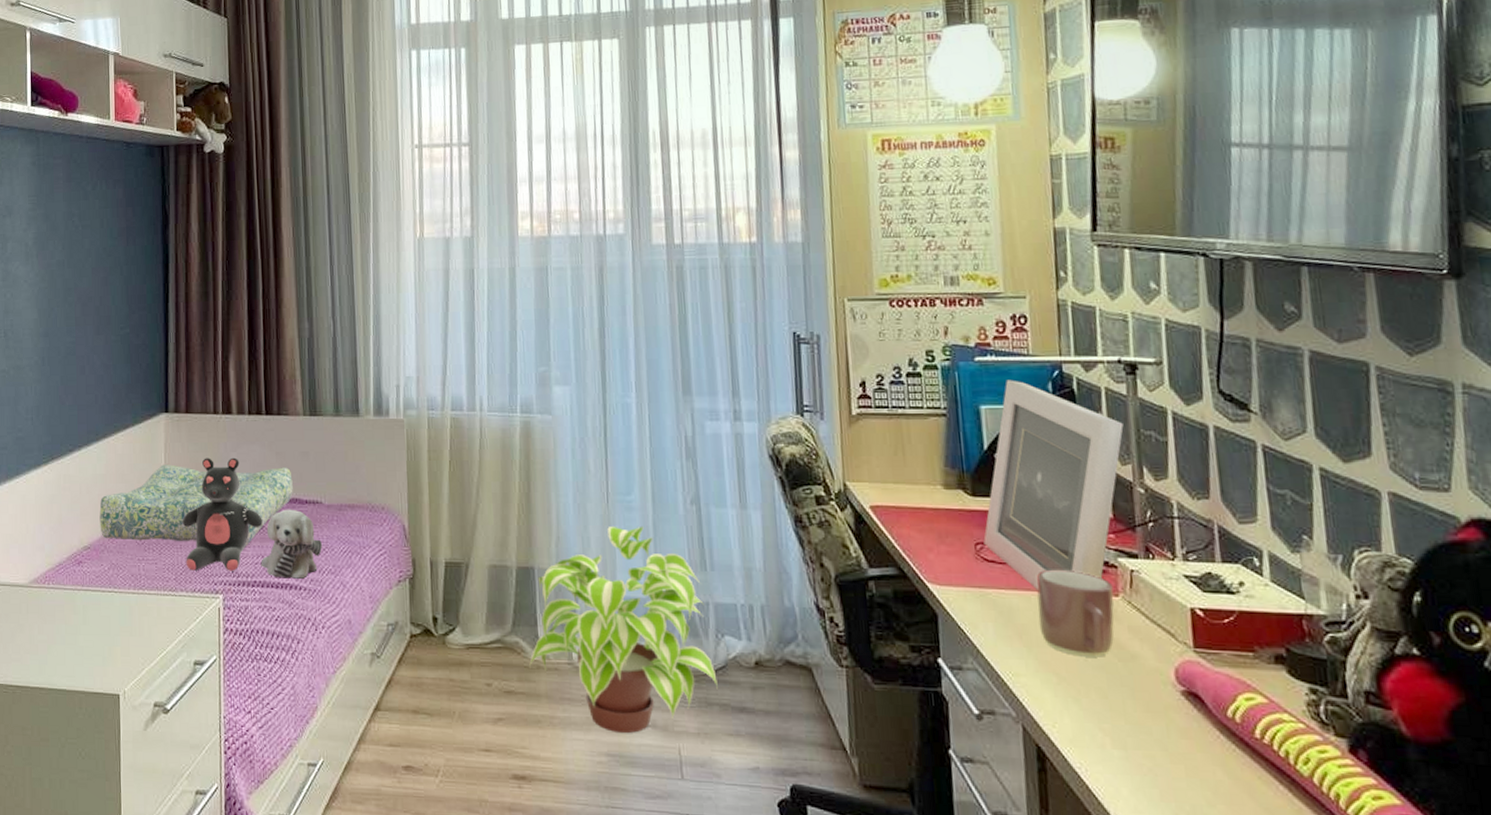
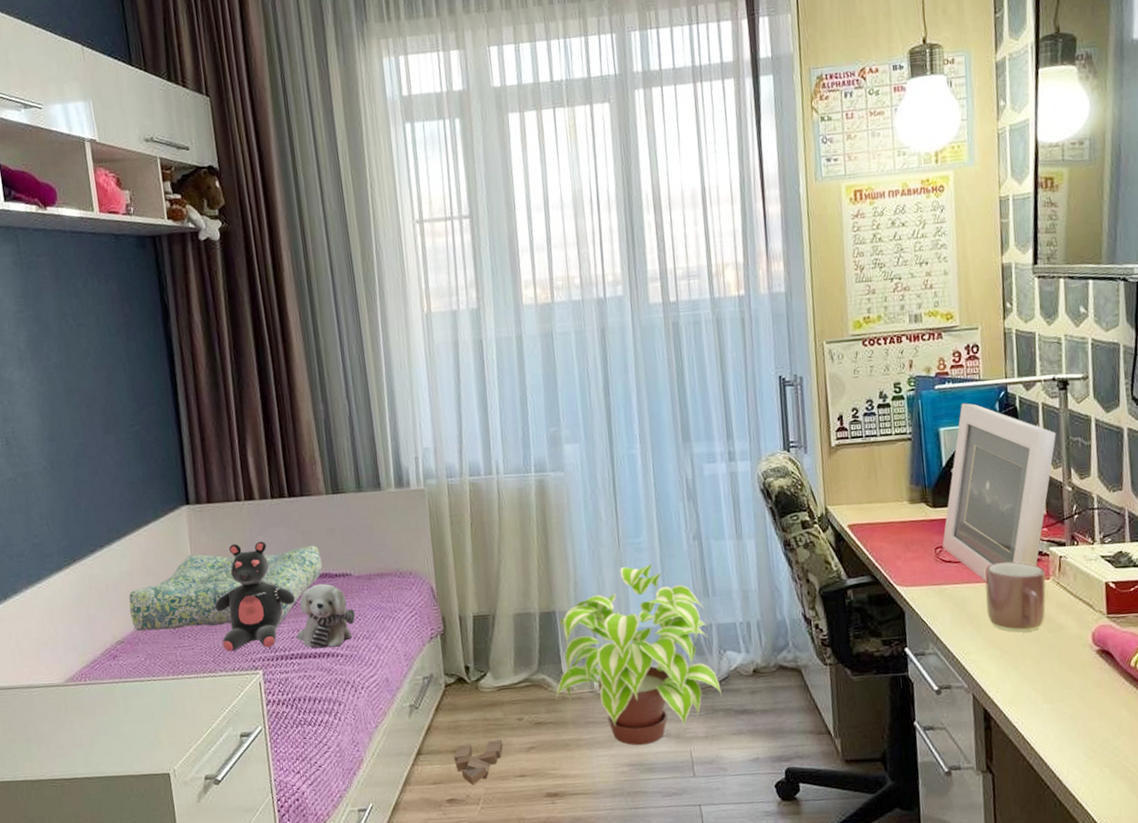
toy blocks: none [415,704,469,754] -> present [454,739,503,786]

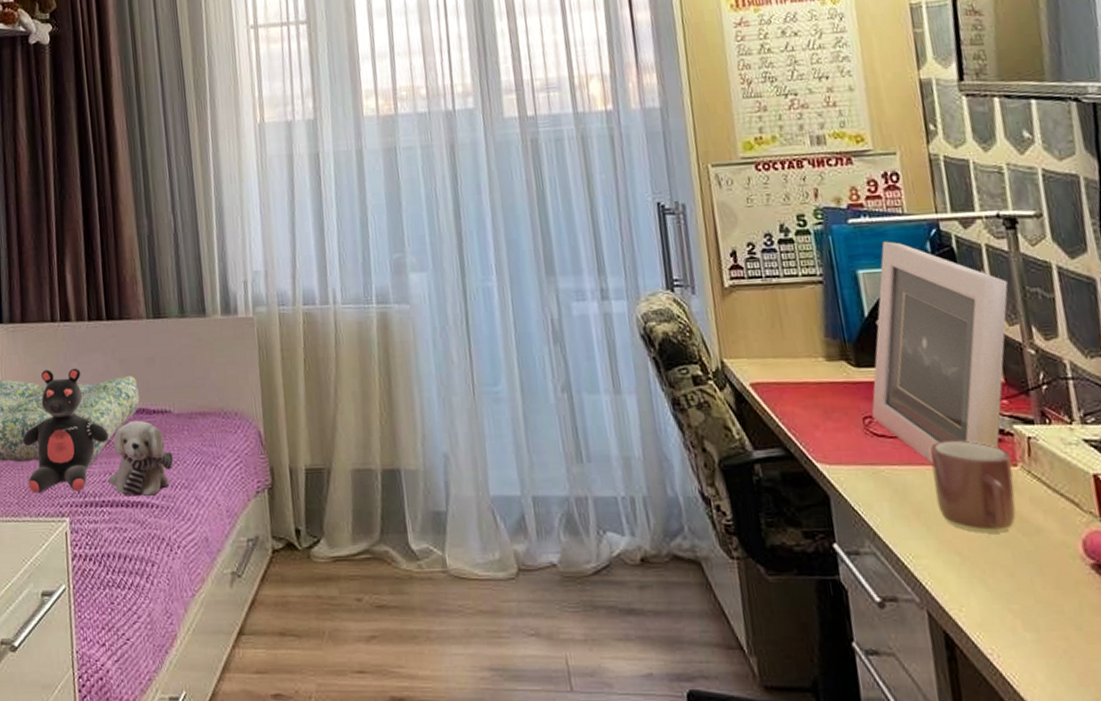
toy blocks: present [454,739,503,786] -> none [281,623,339,679]
plant: present [556,563,722,745] -> none [401,418,603,644]

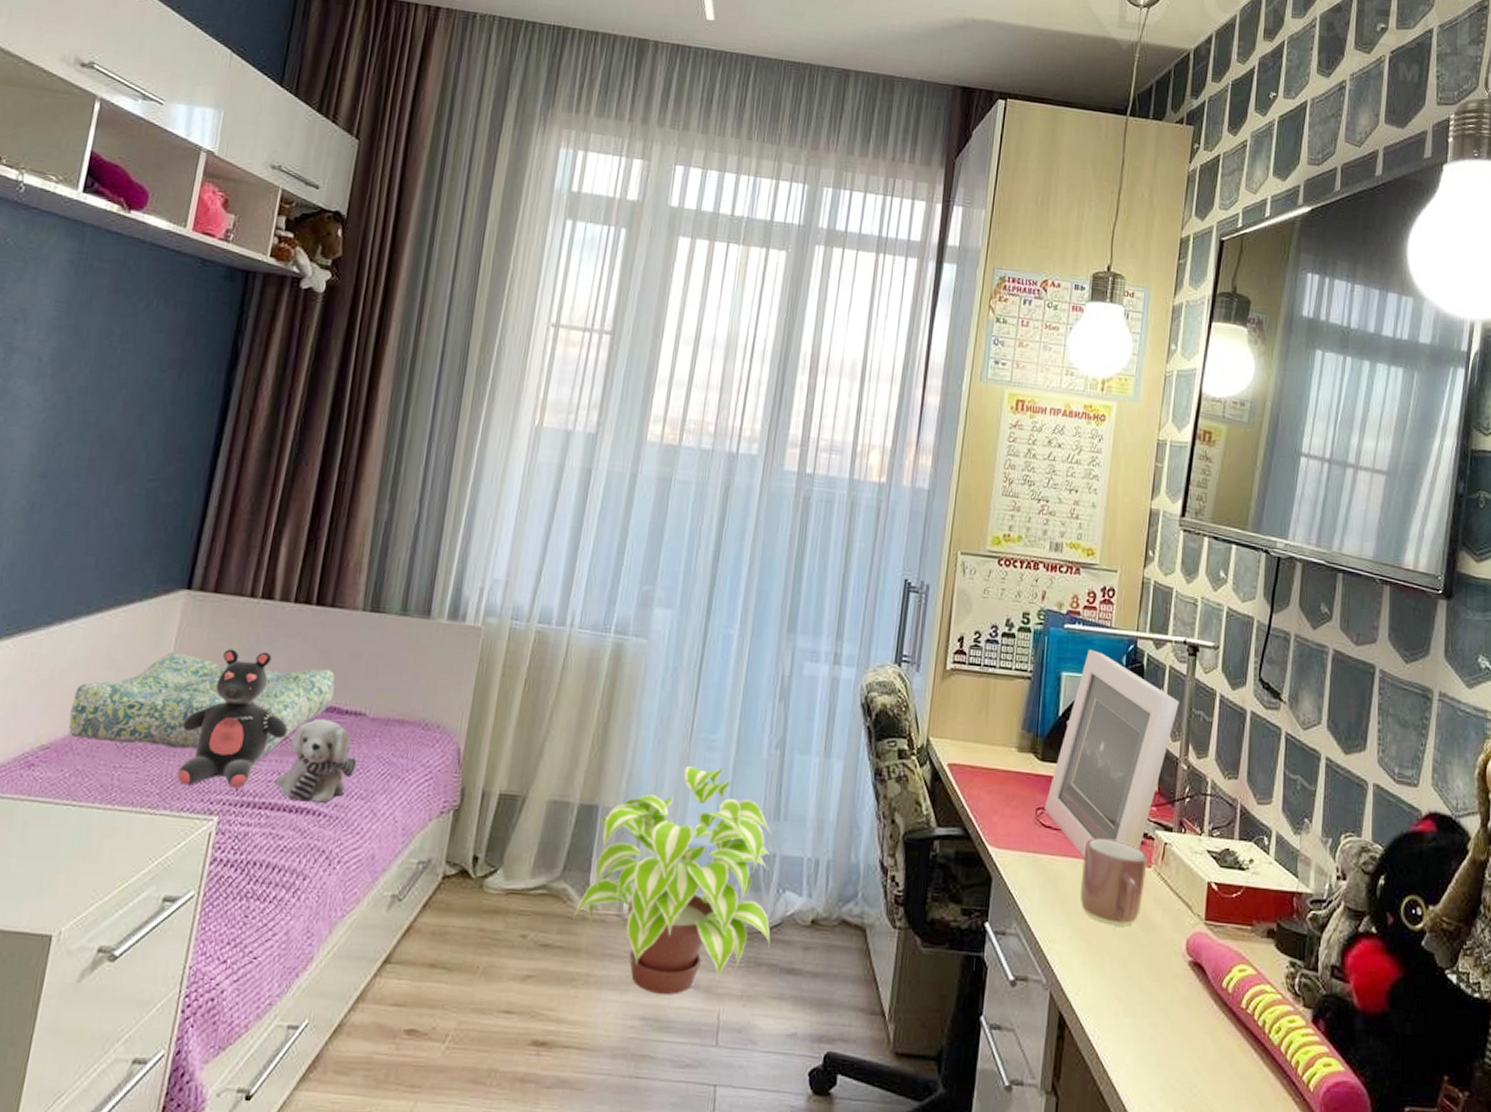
plant: none [401,418,603,644] -> present [574,766,771,994]

